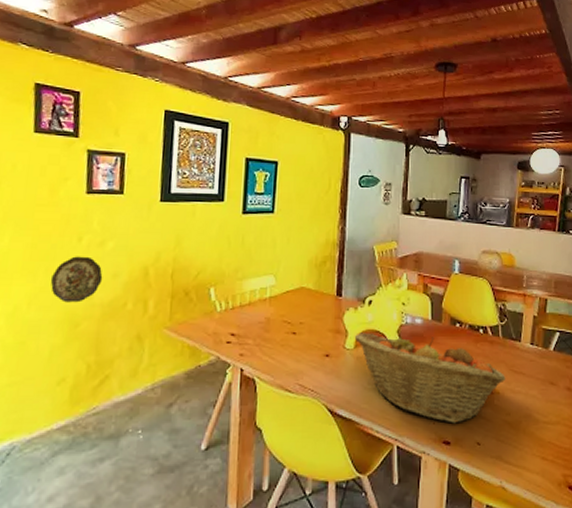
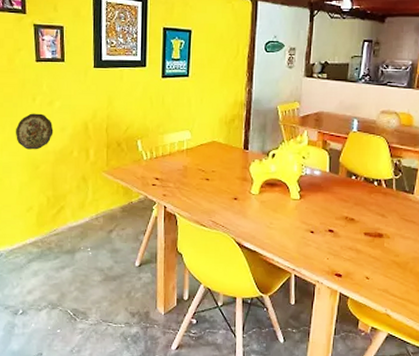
fruit basket: present [355,332,506,424] -> none [260,181,397,260]

